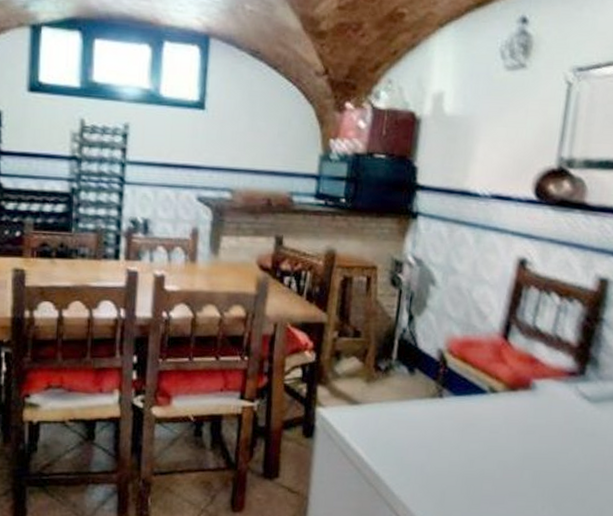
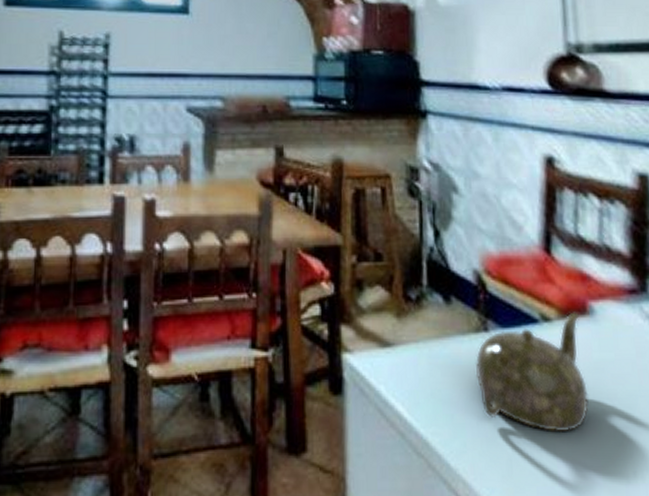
teapot: none [426,387,522,476] -> present [475,312,589,433]

